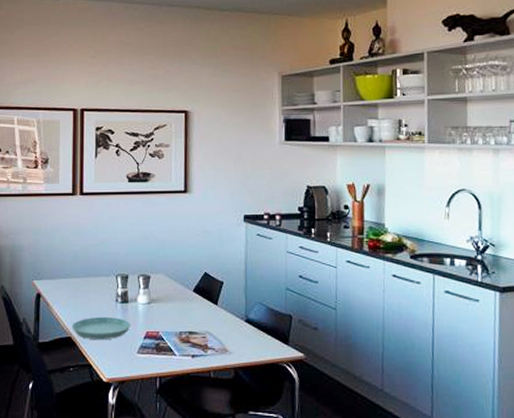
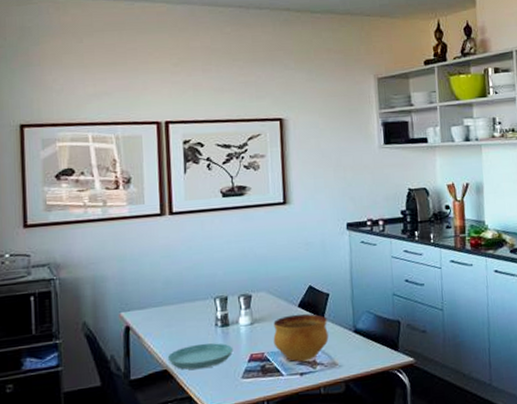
bowl: none [168,298,221,344] -> present [273,313,329,362]

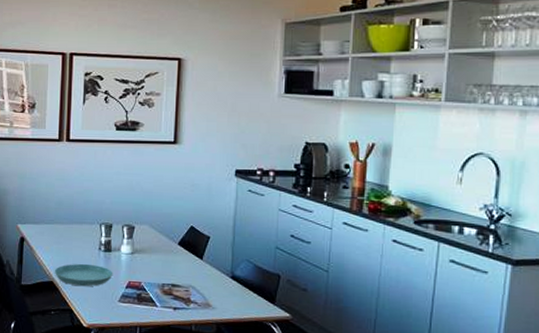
bowl: present [273,313,329,362] -> none [151,251,205,297]

